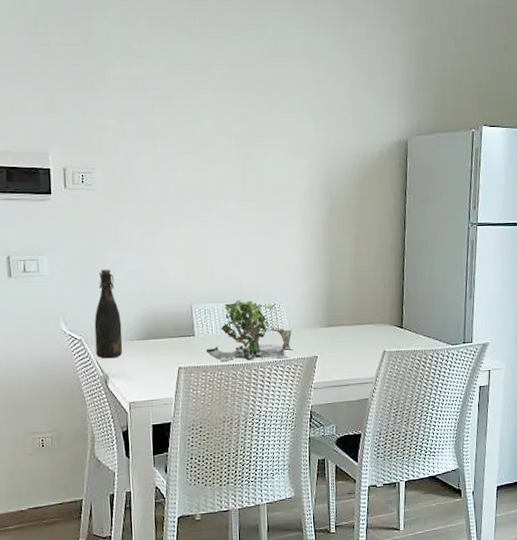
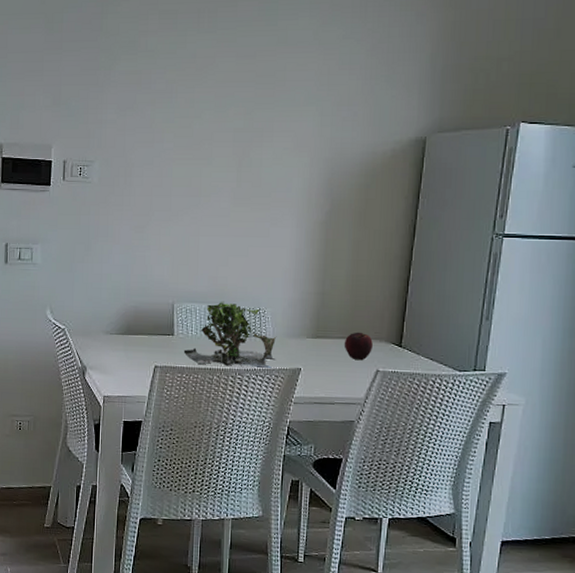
bottle: present [94,269,123,359] -> none [77,261,104,350]
fruit: none [353,318,378,343] -> present [344,332,373,360]

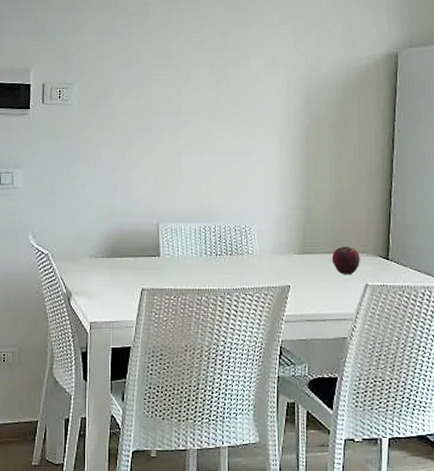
plant: present [183,301,277,368] -> none [170,219,265,286]

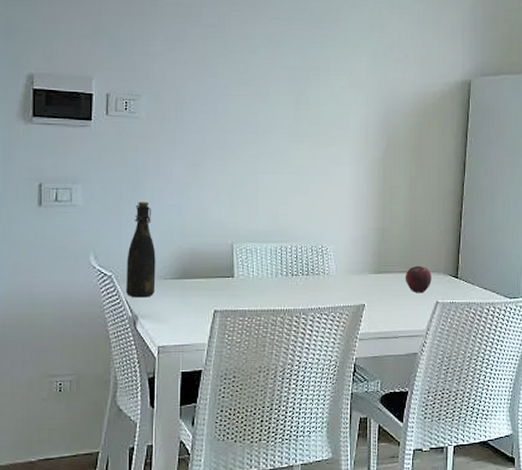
bottle: none [61,184,87,275] -> present [126,201,156,298]

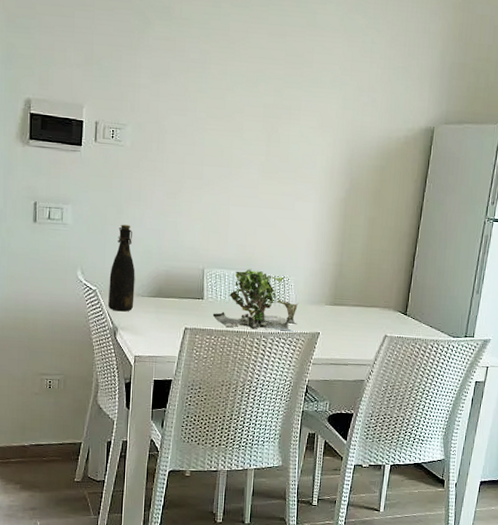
plant: none [245,240,340,307] -> present [212,268,299,332]
fruit: present [405,265,431,292] -> none [357,300,383,326]

